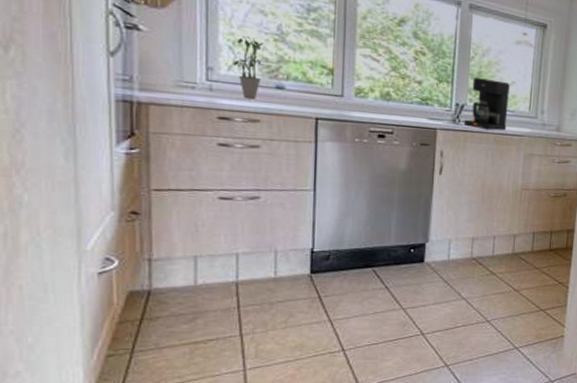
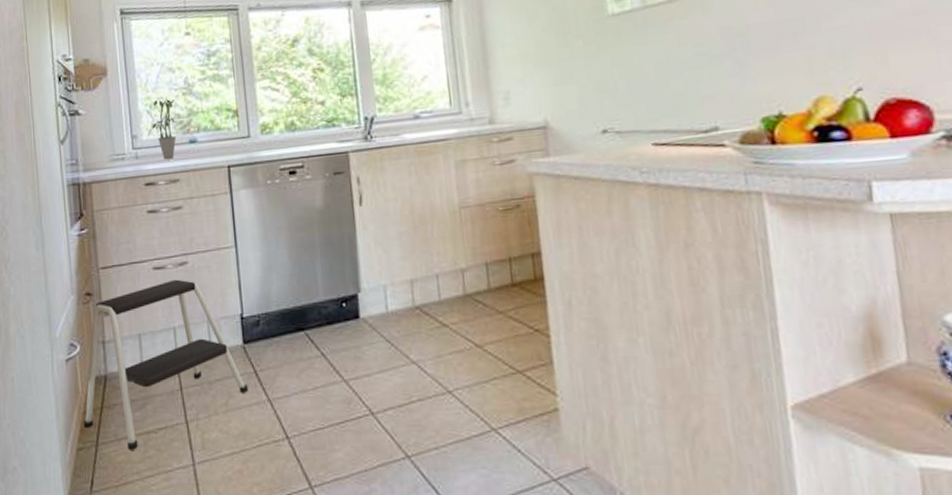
step stool: none [116,211,311,357] -> present [83,279,249,450]
coffee maker: present [463,77,510,131] -> none [376,78,428,142]

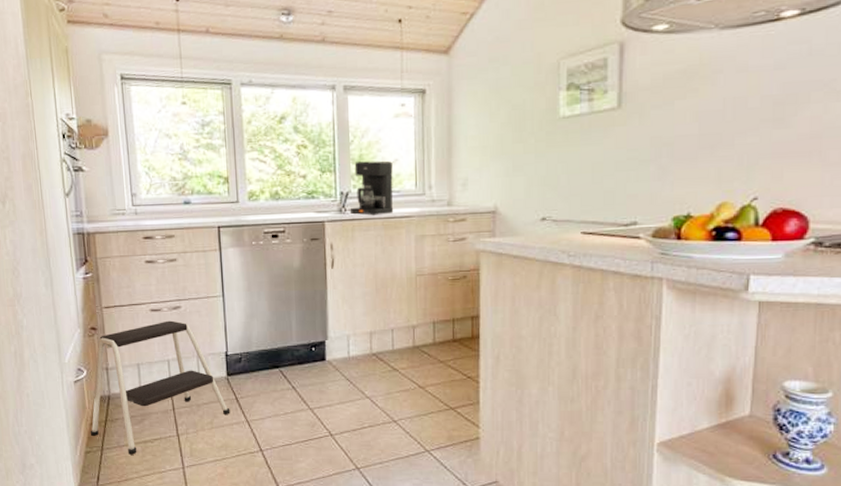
potted plant: present [152,96,179,160] -> none [150,159,175,218]
coffee maker: none [376,78,428,142] -> present [349,160,394,216]

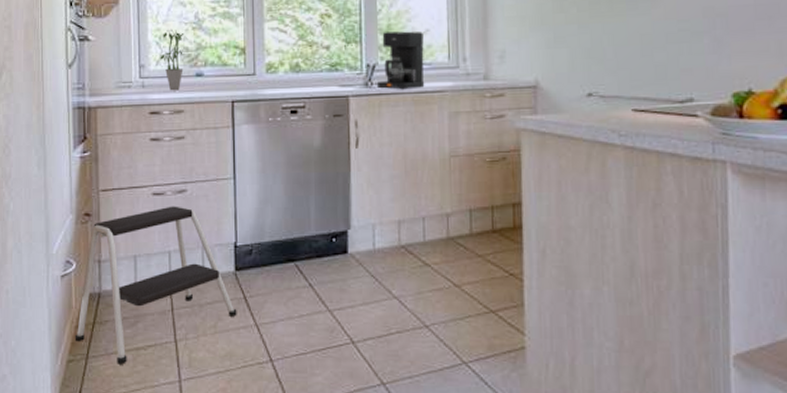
potted plant: none [150,159,175,218] -> present [160,29,188,91]

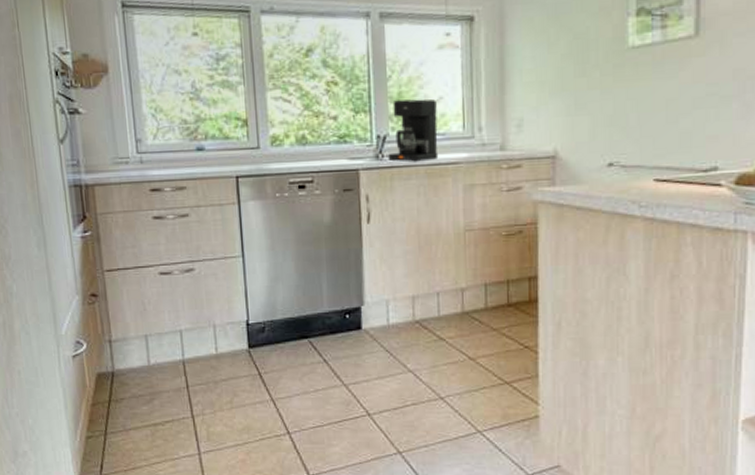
step stool: present [74,206,237,365] -> none [91,285,253,440]
potted plant: present [160,29,188,91] -> none [157,99,186,167]

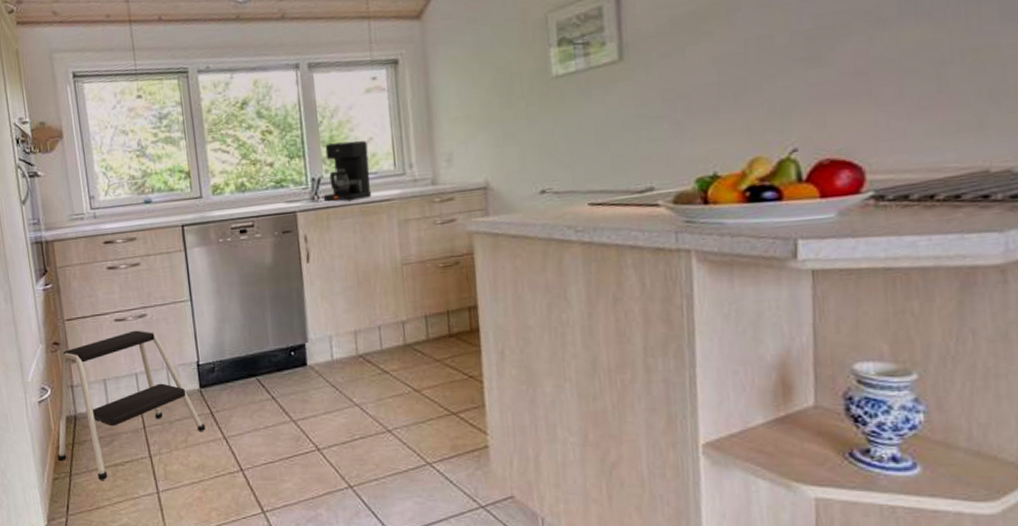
step stool: none [91,285,253,440] -> present [57,330,206,480]

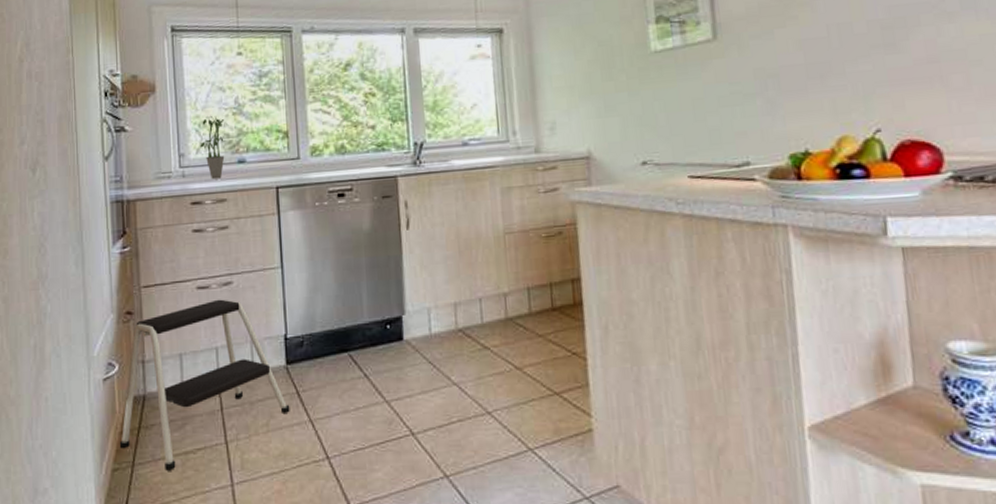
potted plant: none [108,158,134,220] -> present [200,115,229,180]
coffee maker: present [323,140,372,202] -> none [425,106,475,168]

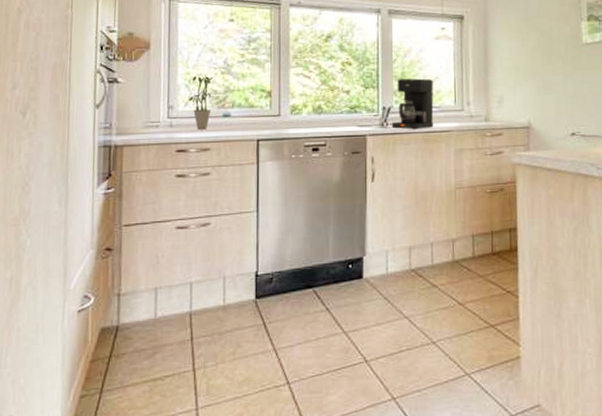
step stool: present [119,299,290,471] -> none [89,238,256,397]
coffee maker: none [425,106,475,168] -> present [391,78,434,130]

